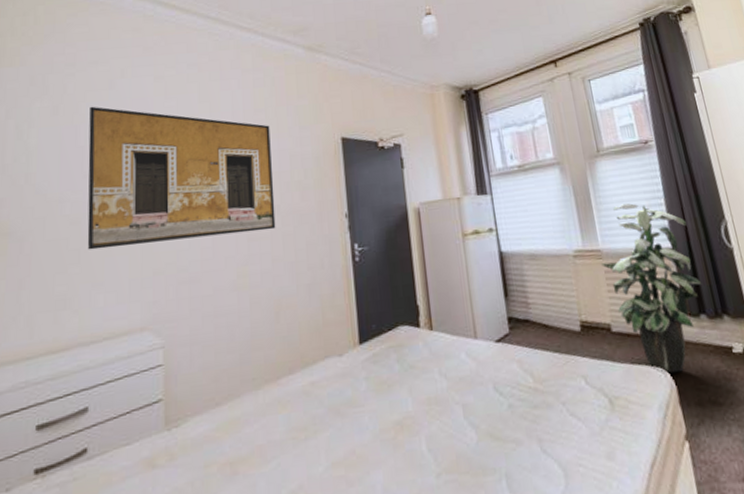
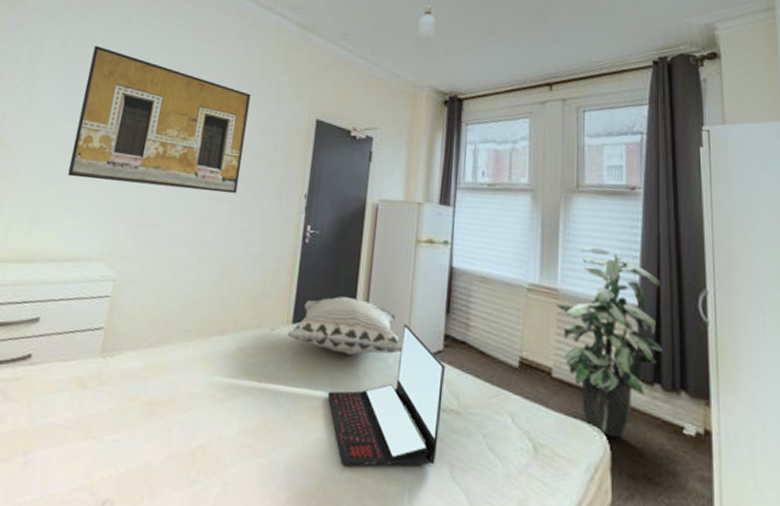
decorative pillow: none [356,304,471,362] -> present [287,296,402,356]
laptop: none [409,317,524,470] -> present [327,324,446,466]

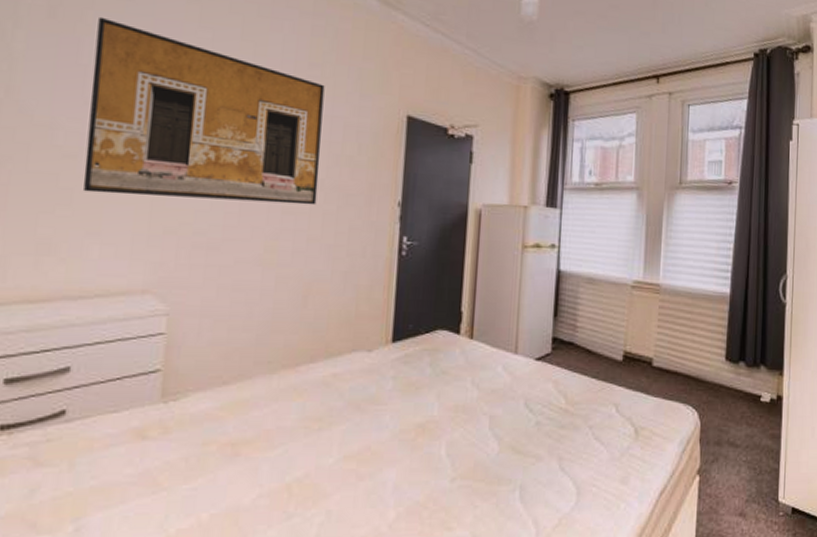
decorative pillow: present [287,296,402,356] -> none [387,309,510,369]
laptop: present [327,324,446,466] -> none [434,331,554,475]
indoor plant: present [556,247,664,439] -> none [657,242,749,412]

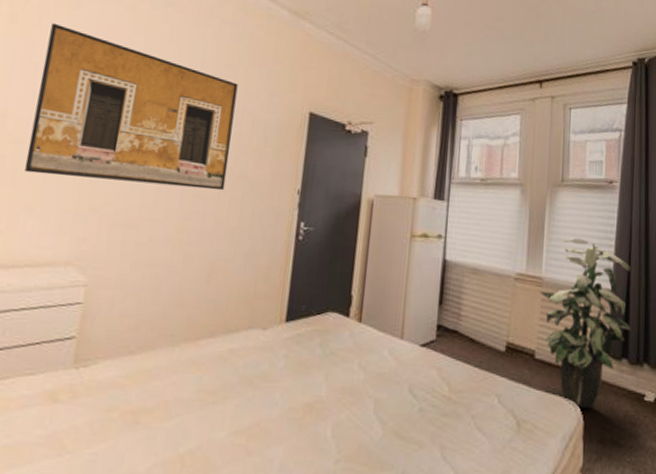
indoor plant: none [657,242,749,412] -> present [540,237,631,409]

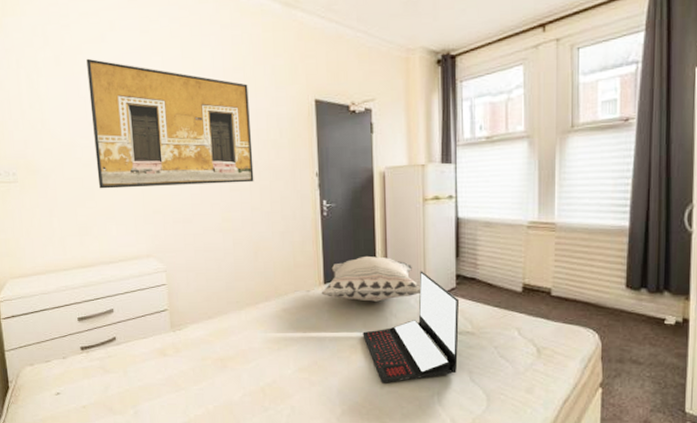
decorative pillow: none [280,292,397,351] -> present [321,255,420,303]
laptop: none [322,316,438,457] -> present [363,271,460,383]
indoor plant: present [540,237,631,409] -> none [554,181,651,334]

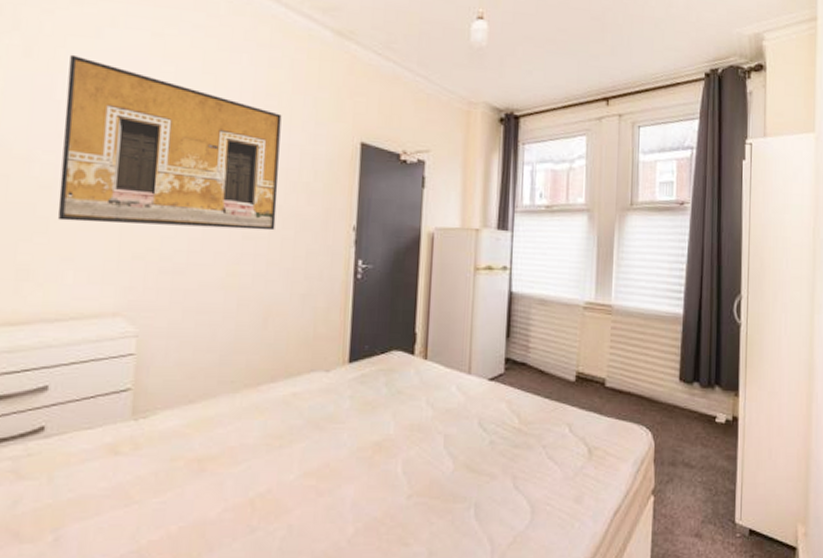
decorative pillow: present [321,255,420,303] -> none [344,330,464,389]
laptop: present [363,271,460,383] -> none [390,352,507,492]

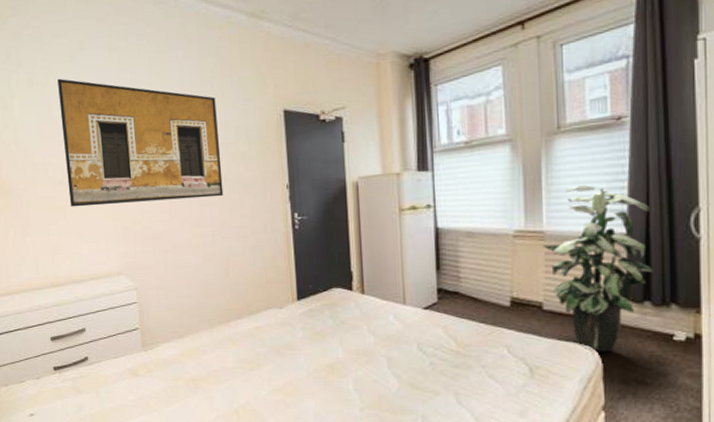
indoor plant: none [610,263,703,433] -> present [543,185,654,352]

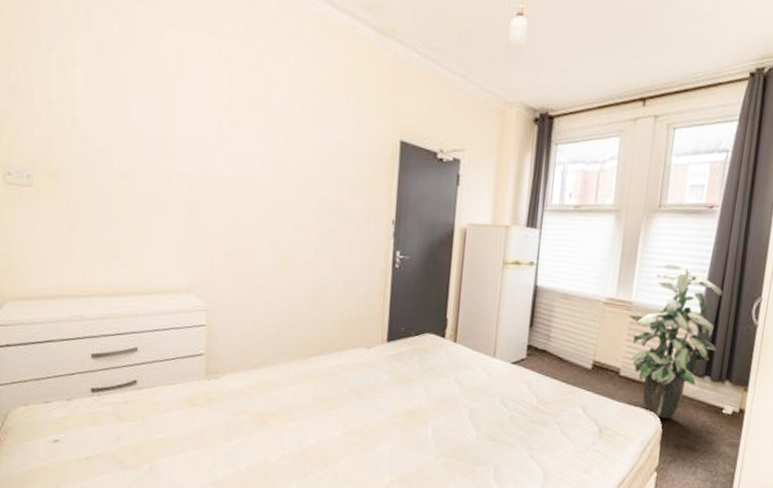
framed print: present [57,78,224,207] -> none [135,53,327,222]

